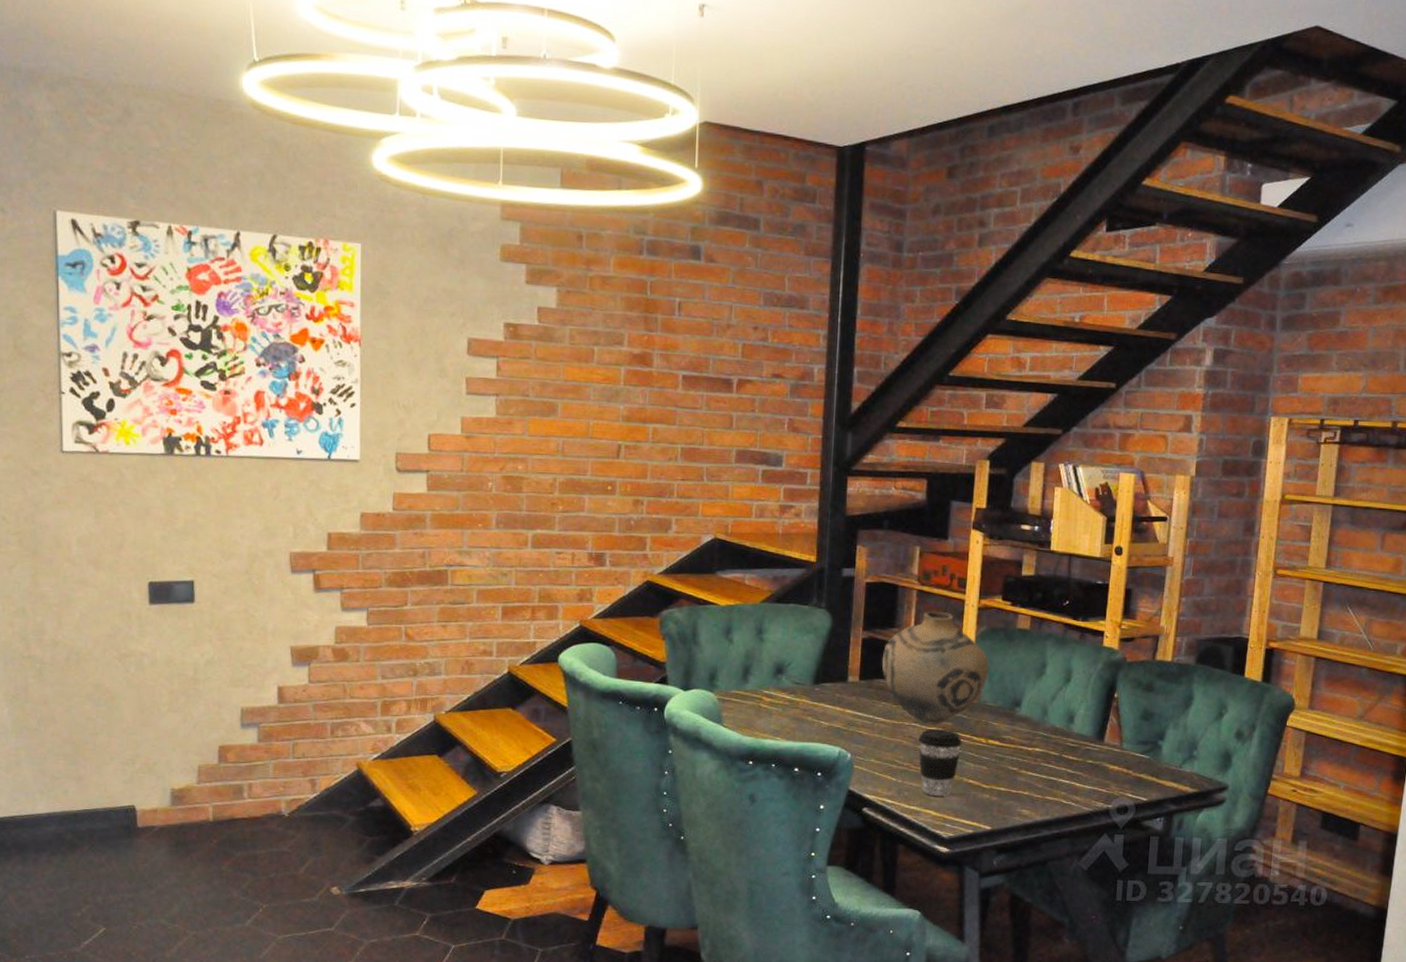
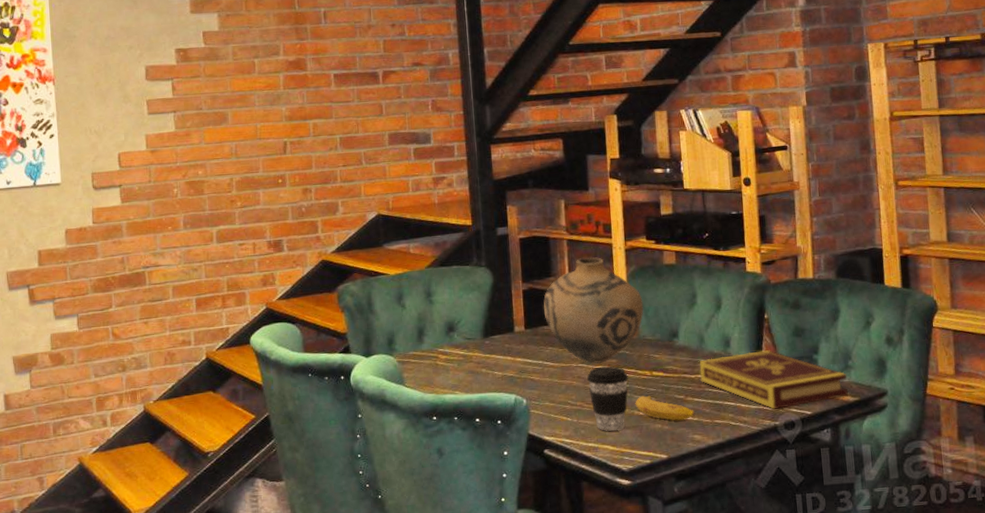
fruit: none [965,763,1027,793] -> present [635,395,696,421]
book: none [1037,730,1190,792] -> present [699,350,848,409]

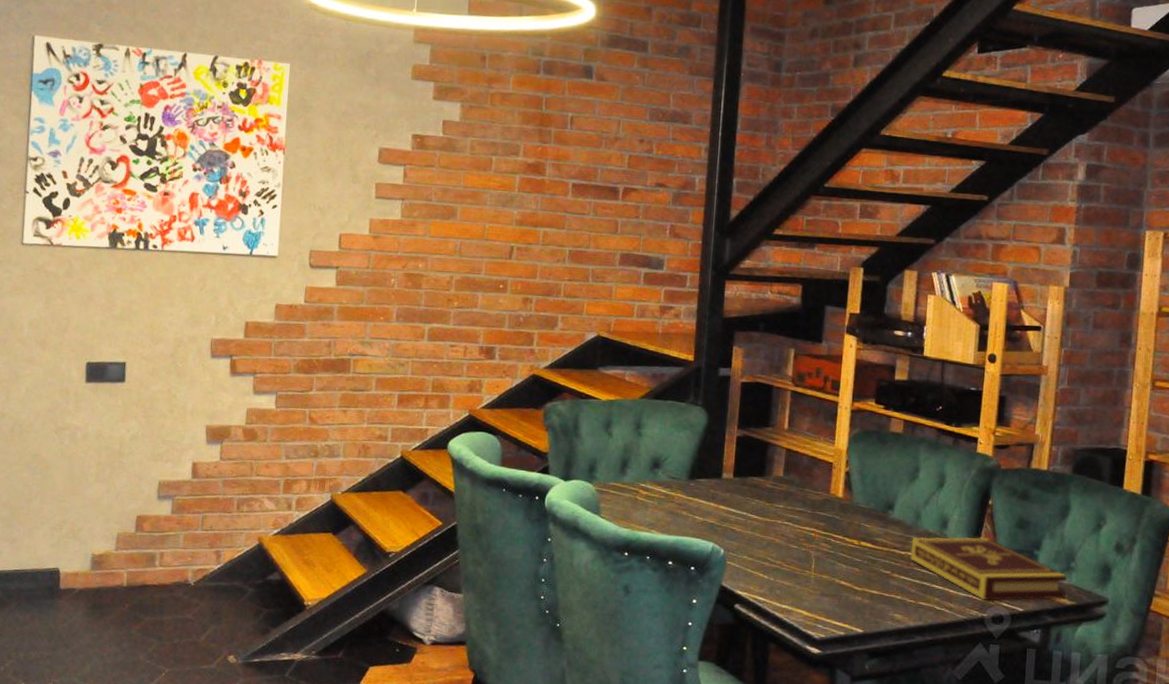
vase: present [543,257,644,364] -> none [755,412,862,524]
coffee cup: present [587,366,629,432] -> none [791,527,835,597]
fruit: present [635,395,696,421] -> none [837,564,900,597]

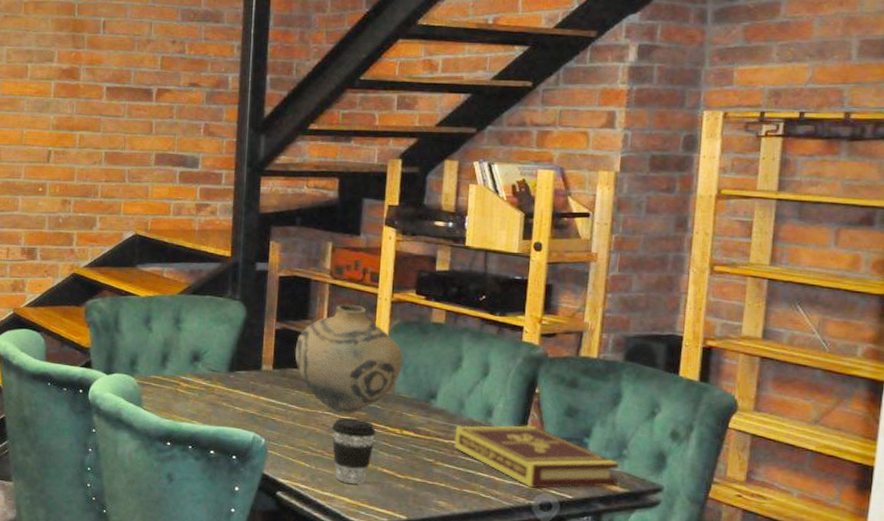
vase: none [755,412,862,524] -> present [295,305,403,414]
coffee cup: none [791,527,835,597] -> present [332,417,376,485]

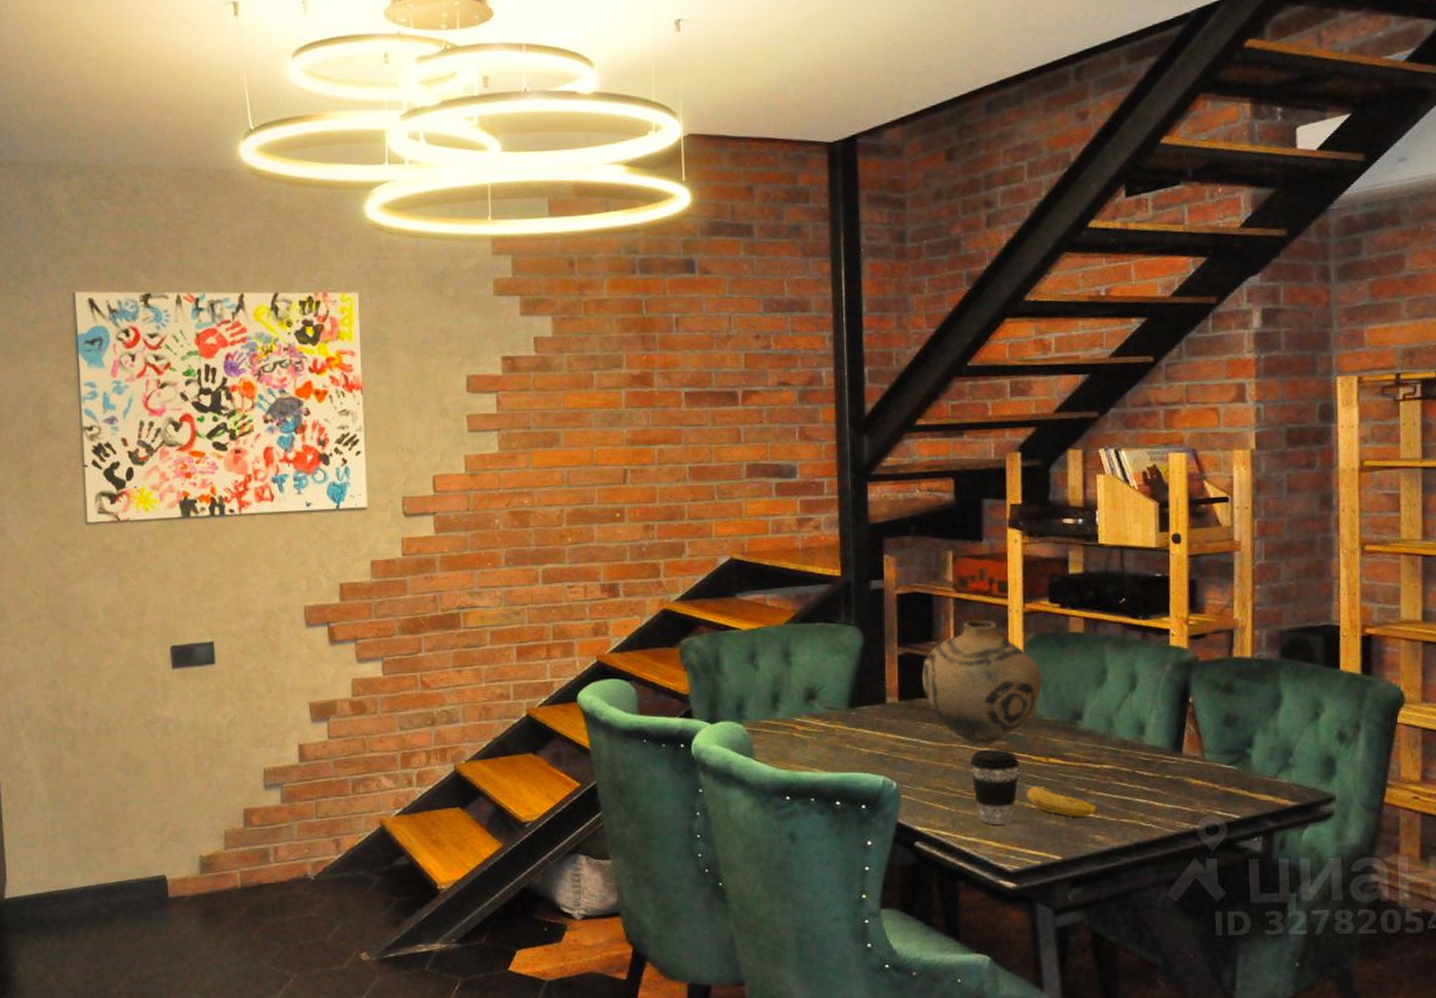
fruit: none [379,453,444,485] -> present [1026,786,1099,818]
book: present [454,425,620,488] -> none [1106,740,1287,810]

